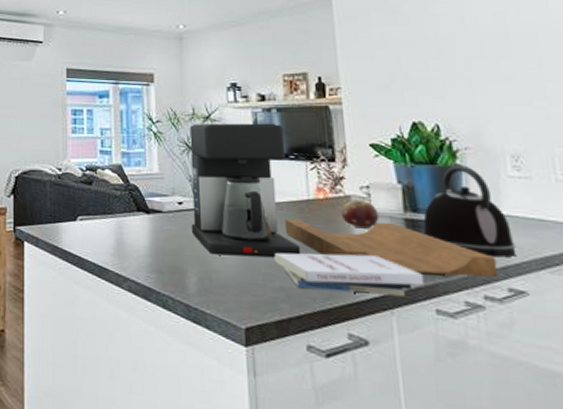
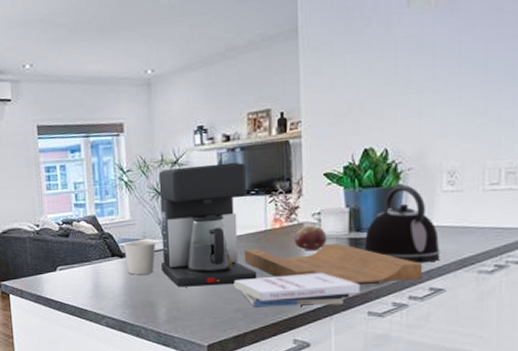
cup: none [150,197,186,235] -> present [123,240,156,275]

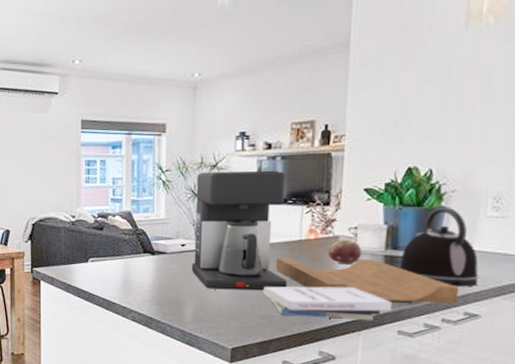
cup: present [123,240,156,275] -> none [156,240,188,273]

